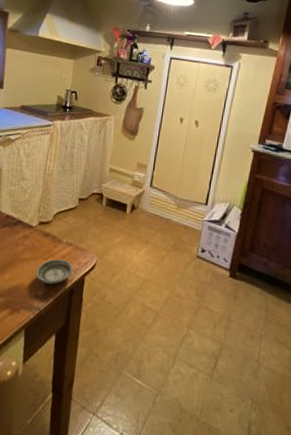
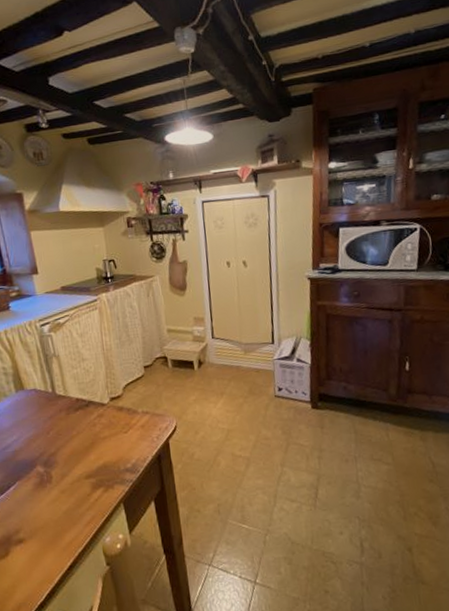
saucer: present [35,258,73,285] -> none [119,429,156,456]

